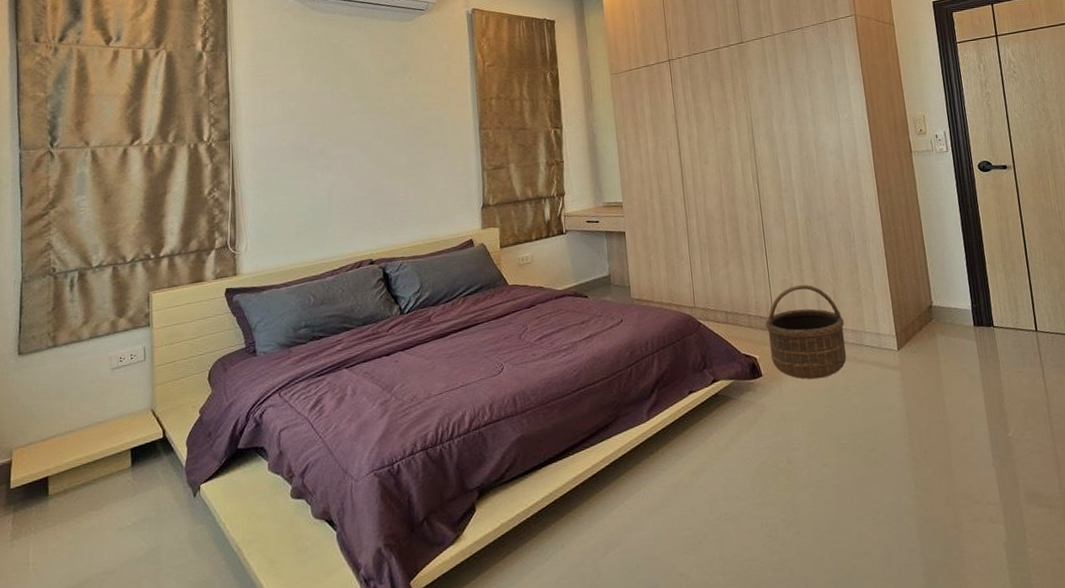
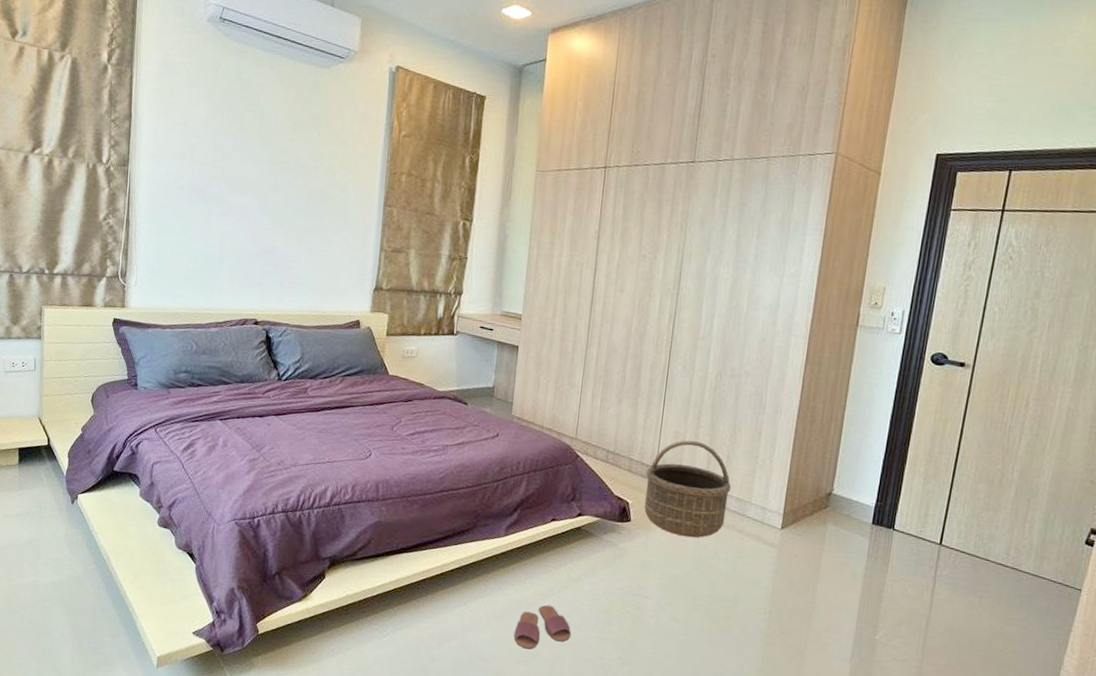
slippers: none [676,481,731,535] -> present [514,605,571,649]

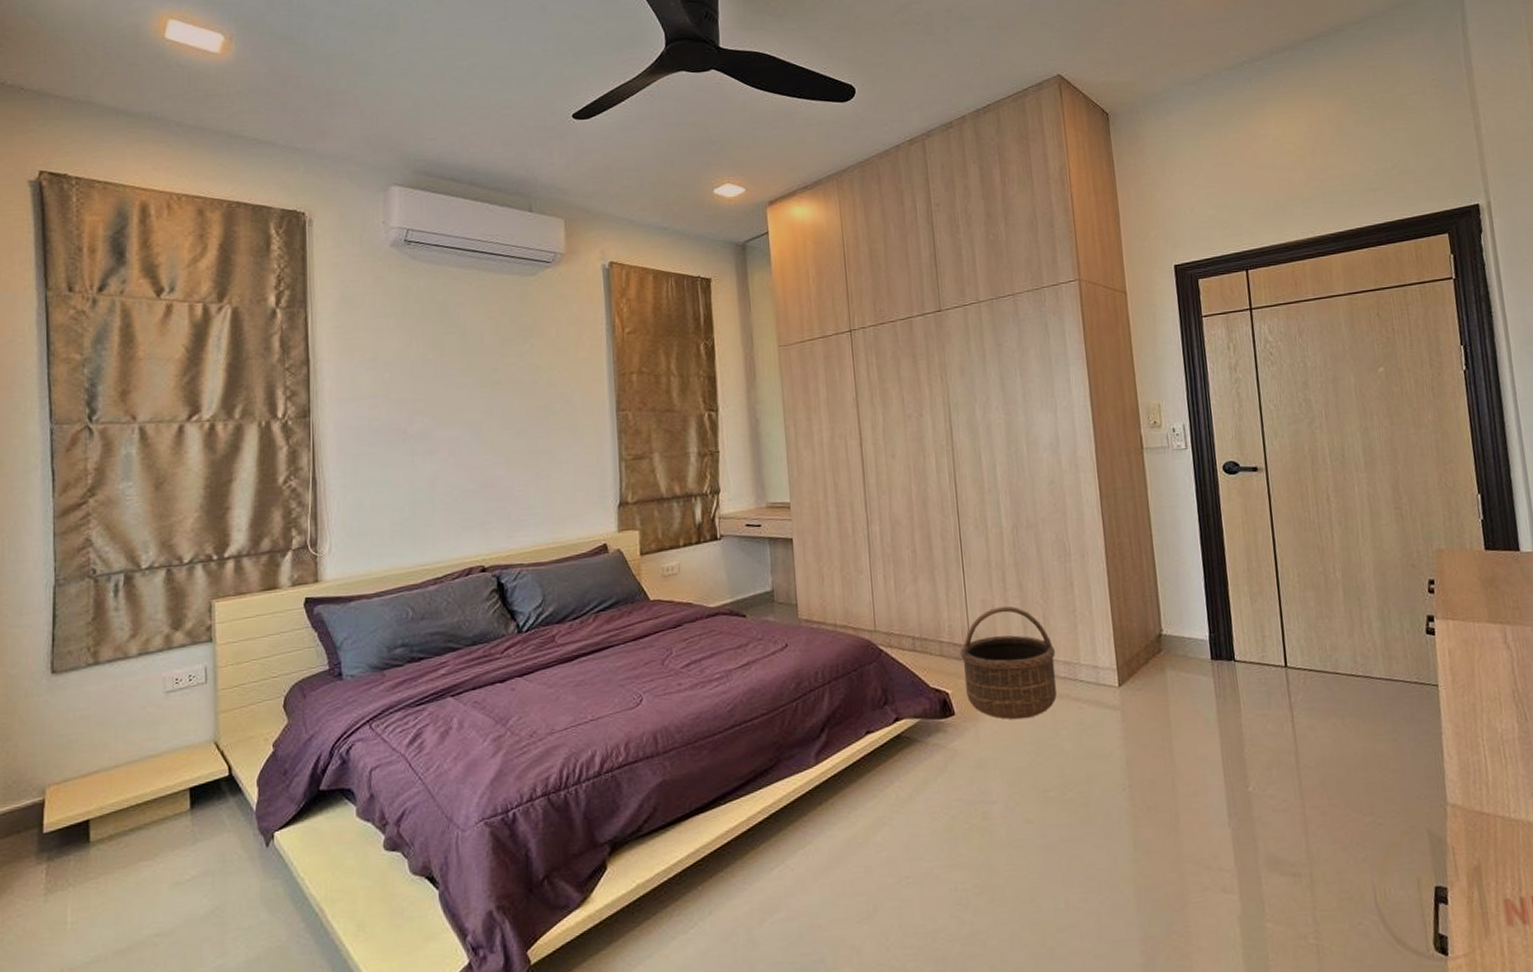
slippers: present [514,605,571,649] -> none [847,838,914,902]

